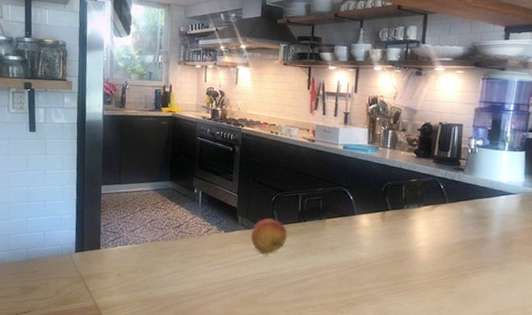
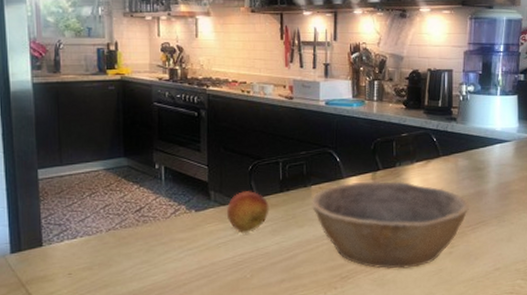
bowl: none [325,219,471,303] -> present [312,181,469,269]

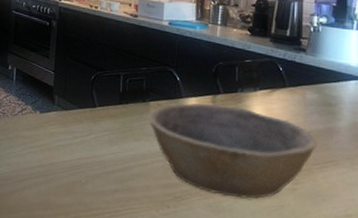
fruit: present [226,191,269,234] -> none [67,99,108,140]

